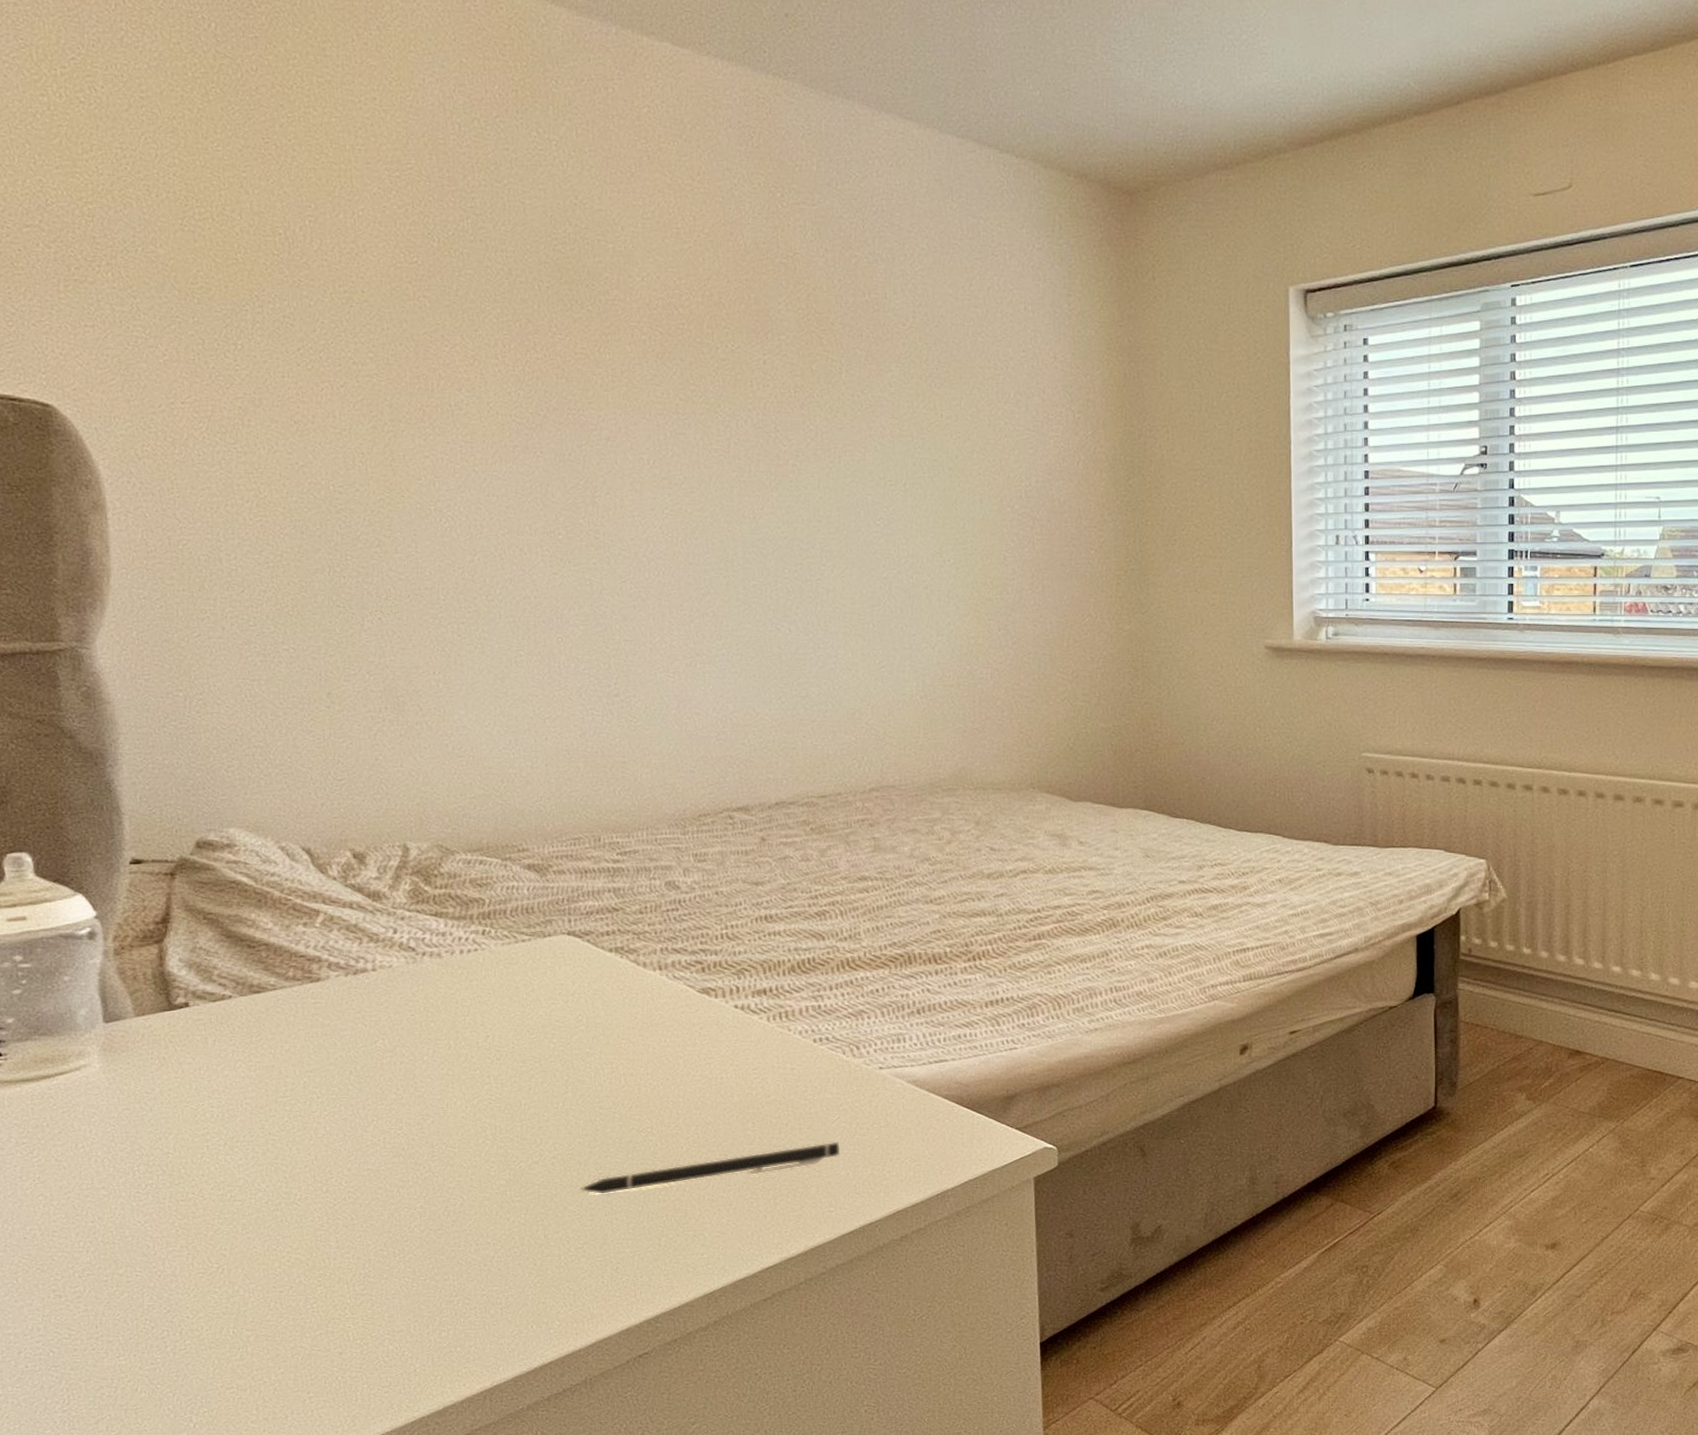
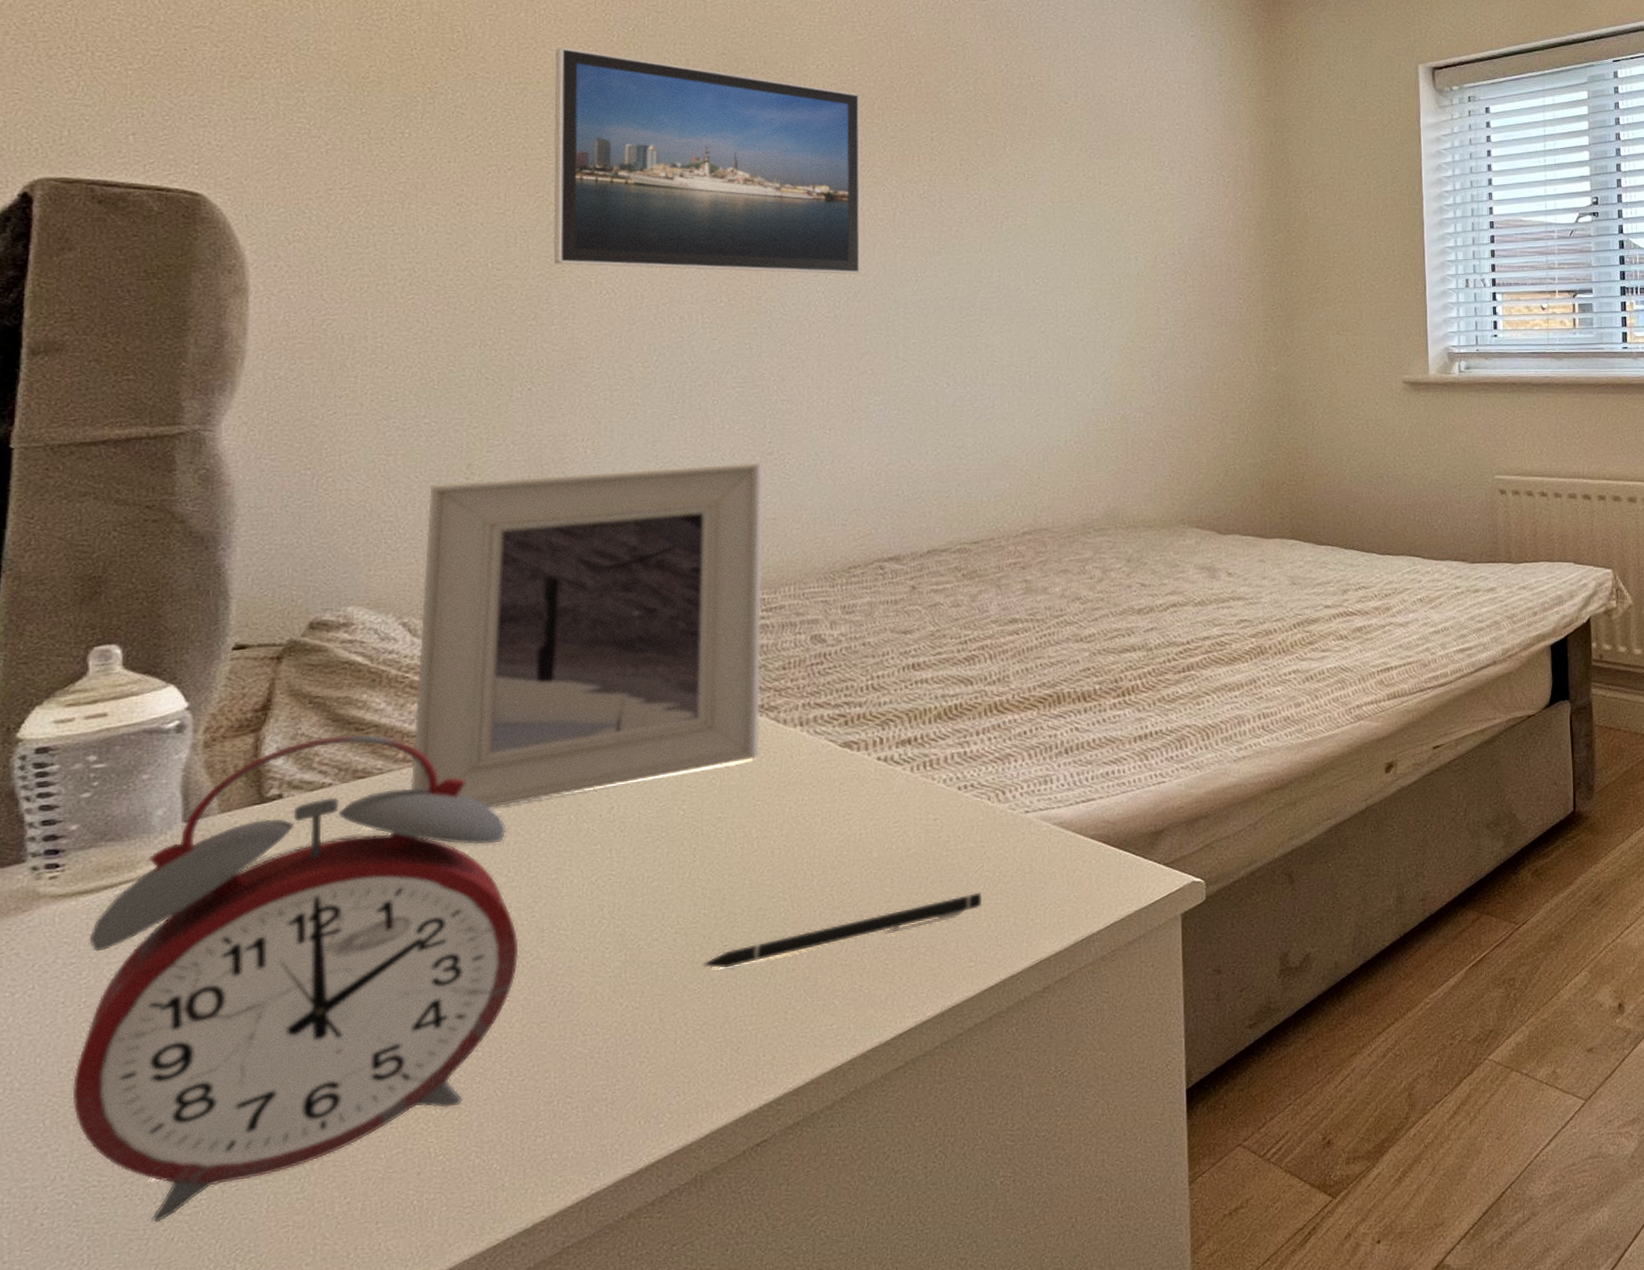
alarm clock: none [35,951,413,1374] -> present [72,734,519,1223]
picture frame: none [294,703,622,1030] -> present [409,462,764,809]
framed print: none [377,253,698,509] -> present [553,47,861,275]

